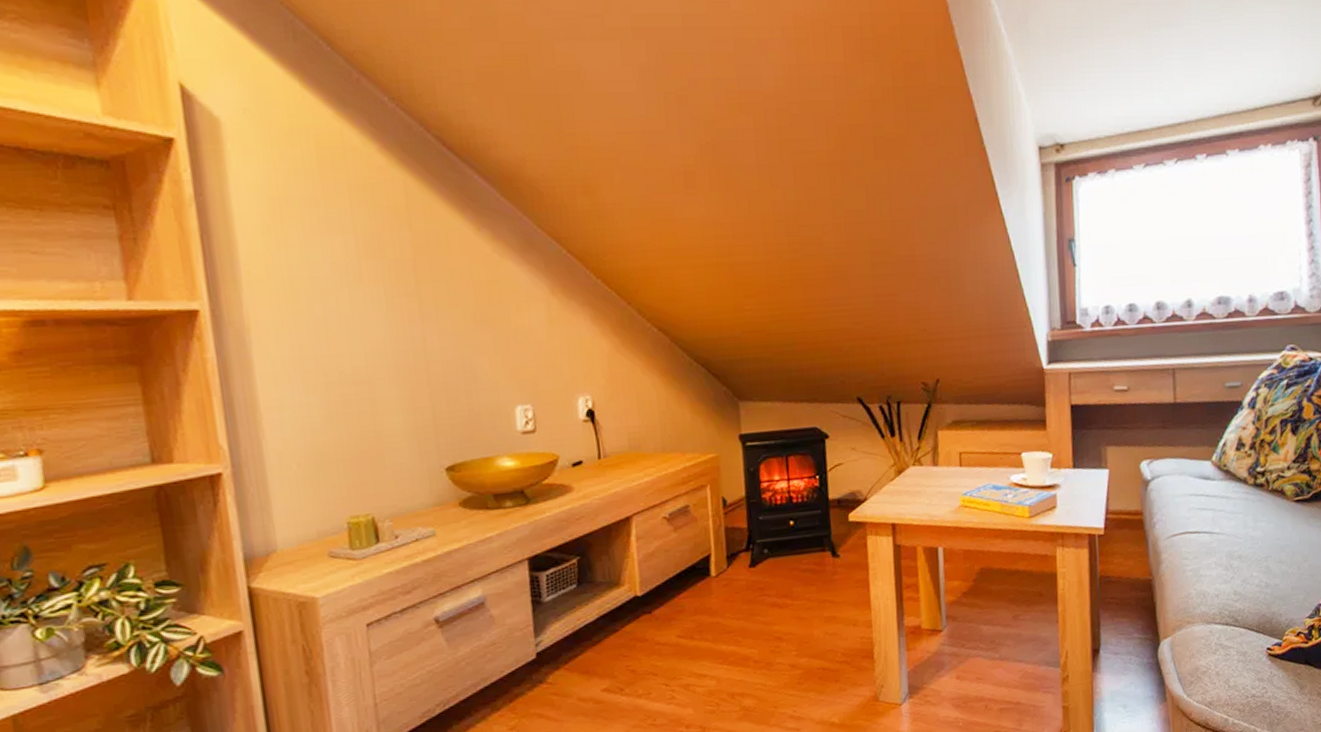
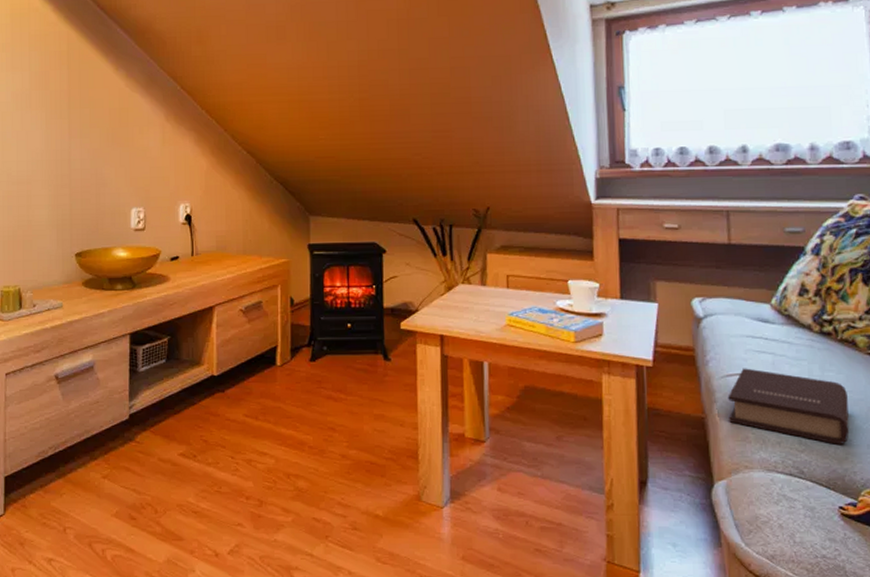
book: none [1172,526,1277,591] -> present [728,368,850,444]

